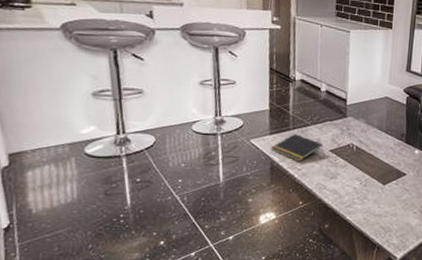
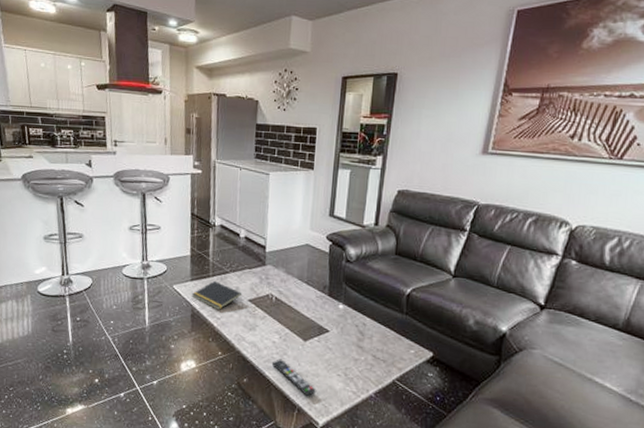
remote control: none [352,203,394,235] -> present [271,359,316,397]

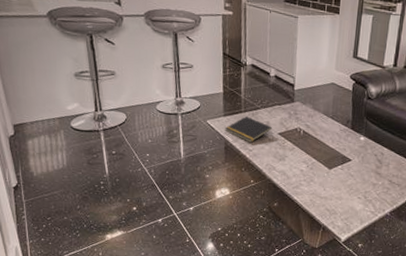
remote control: present [271,359,316,397] -> none [299,185,339,217]

